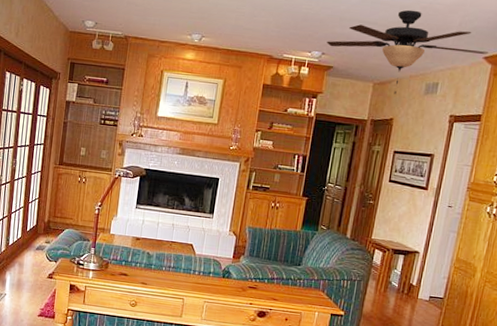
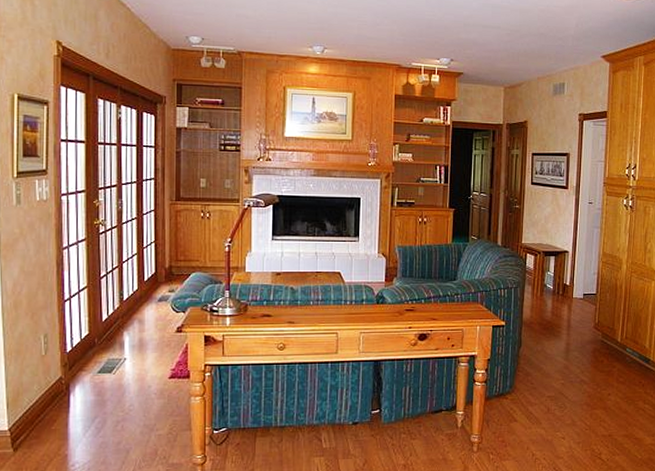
ceiling fan: present [326,9,489,95] -> none [454,13,606,97]

